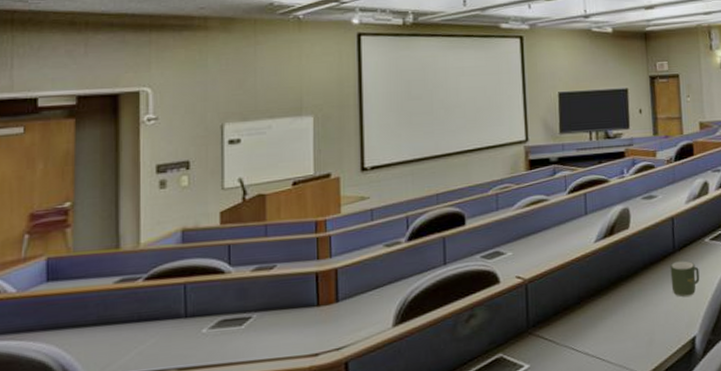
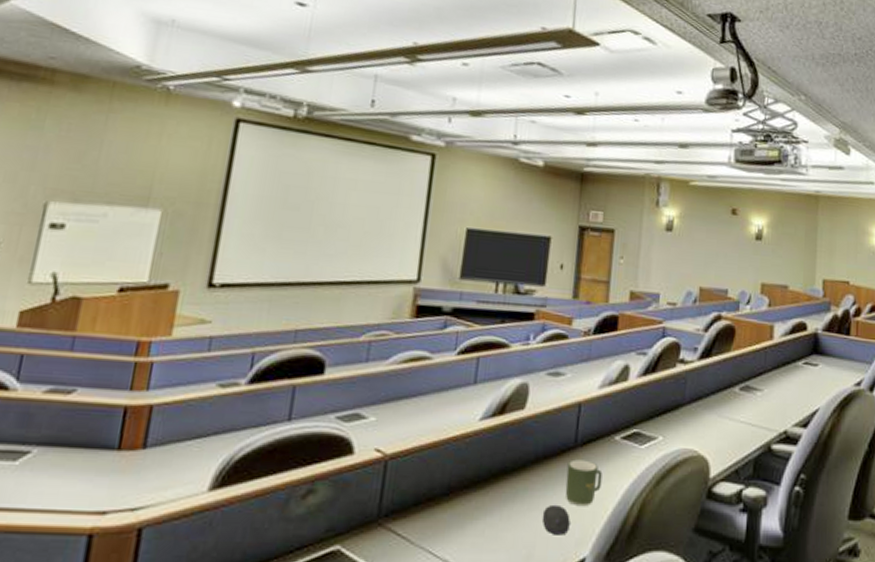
computer mouse: none [656,298,680,322] -> present [542,504,571,535]

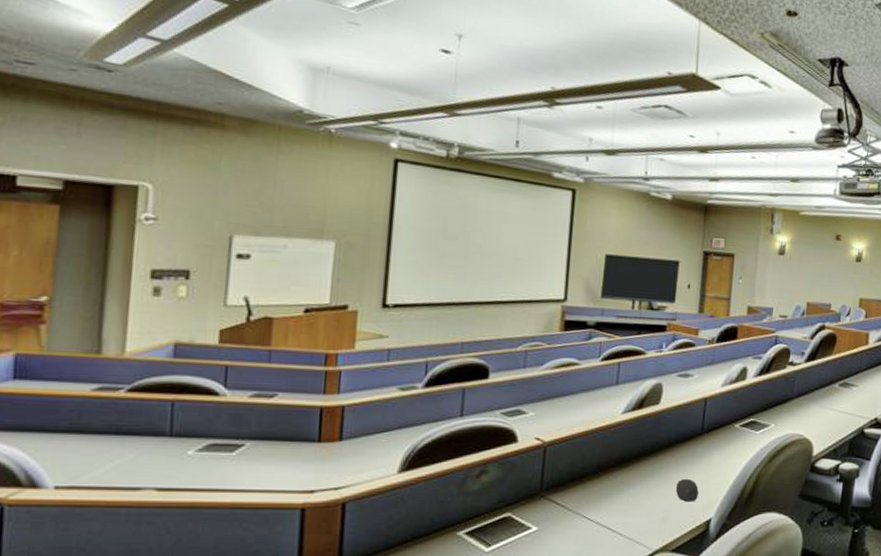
mug: present [565,459,603,505] -> none [694,443,725,479]

